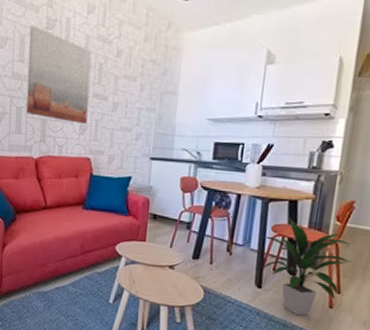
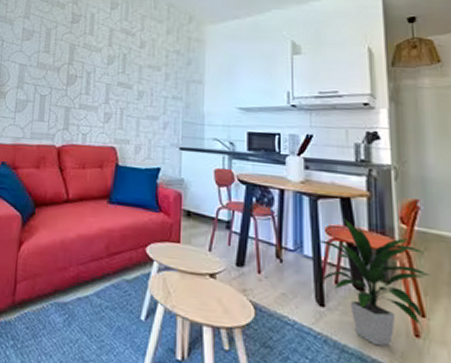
wall art: present [26,25,92,125] -> none [50,20,116,113]

